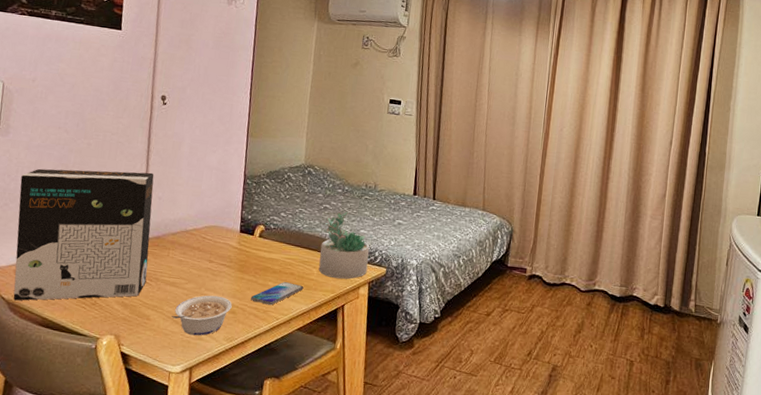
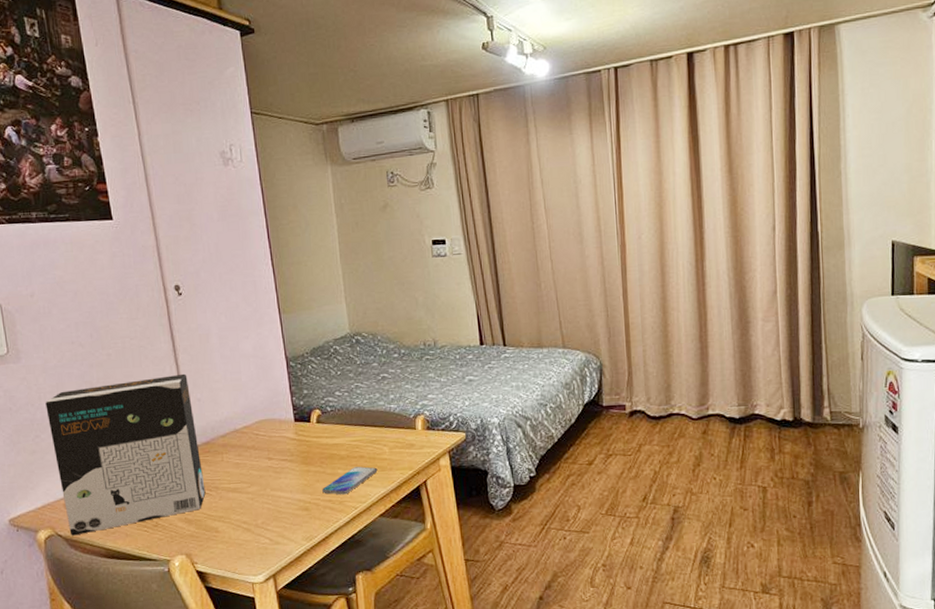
legume: present [171,295,232,336] -> none [241,494,304,541]
succulent plant: present [318,211,369,279] -> none [386,377,444,453]

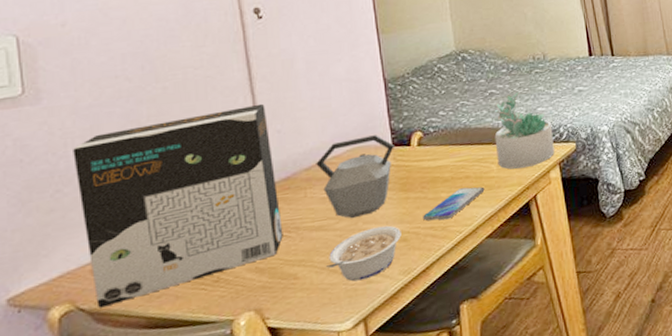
kettle: none [230,410,296,485] -> present [316,135,394,219]
legume: none [241,494,304,541] -> present [326,225,401,282]
succulent plant: none [386,377,444,453] -> present [494,91,555,170]

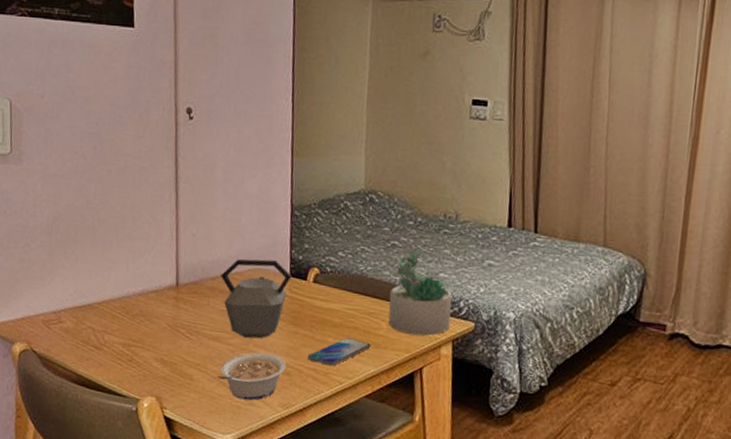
cereal box: present [73,103,283,308] -> none [39,202,187,355]

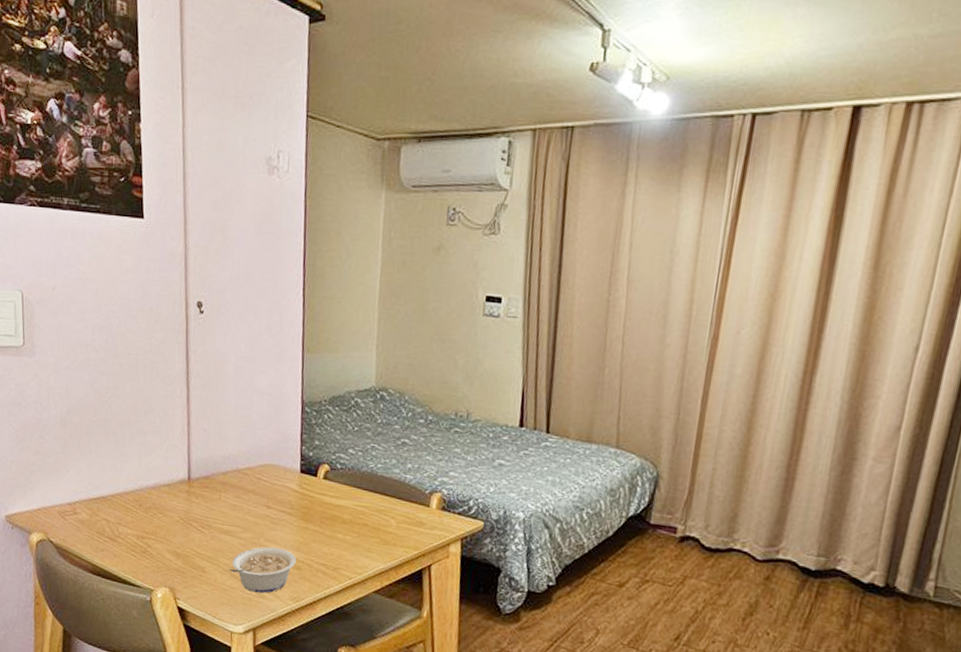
kettle: present [221,259,292,339] -> none [232,454,302,533]
smartphone: present [308,338,371,367] -> none [318,534,380,562]
succulent plant: present [388,249,452,336] -> none [397,447,462,534]

